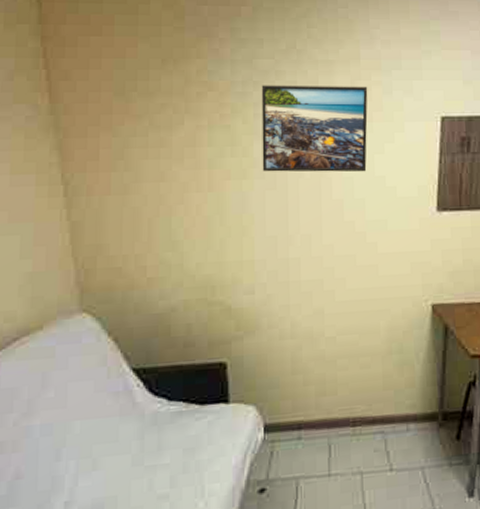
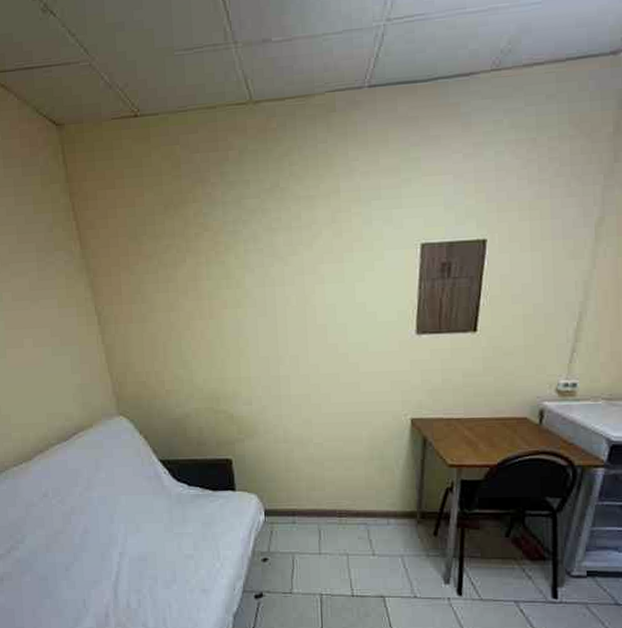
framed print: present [261,85,368,172] -> none [250,218,348,301]

